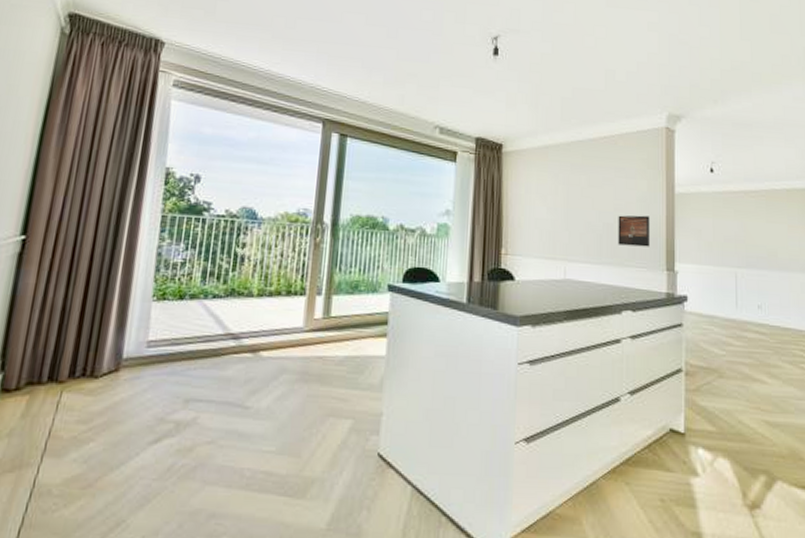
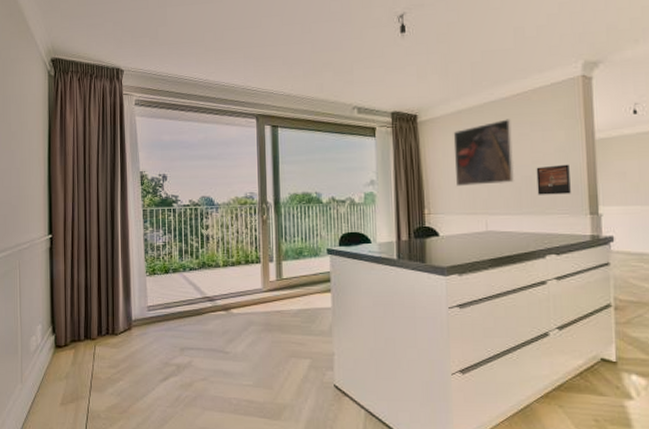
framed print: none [536,161,597,230] -> present [453,119,515,186]

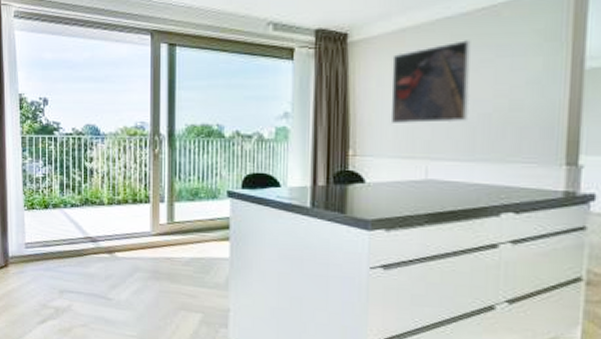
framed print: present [536,164,571,195] -> none [497,100,545,138]

